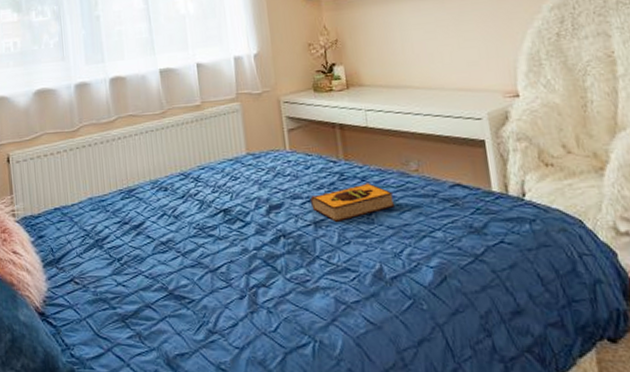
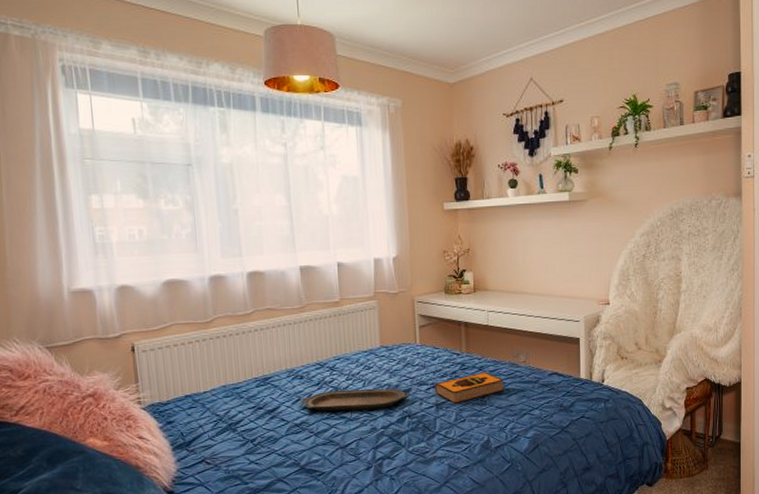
serving tray: none [164,202,285,228] -> present [299,388,412,412]

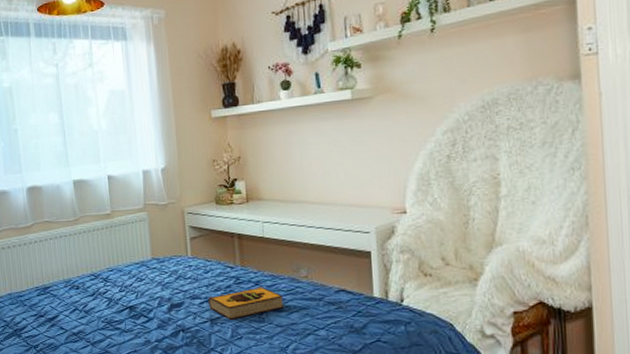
serving tray: present [299,388,412,412] -> none [76,301,185,322]

